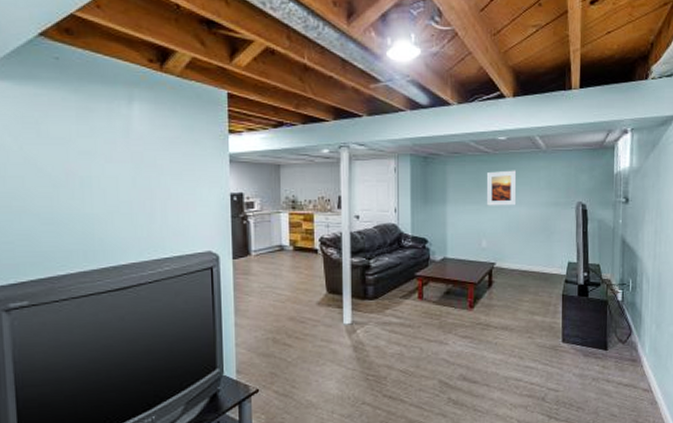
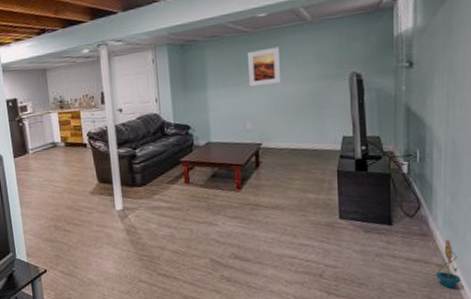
decorative plant: none [642,365,663,413] -> present [435,239,461,289]

